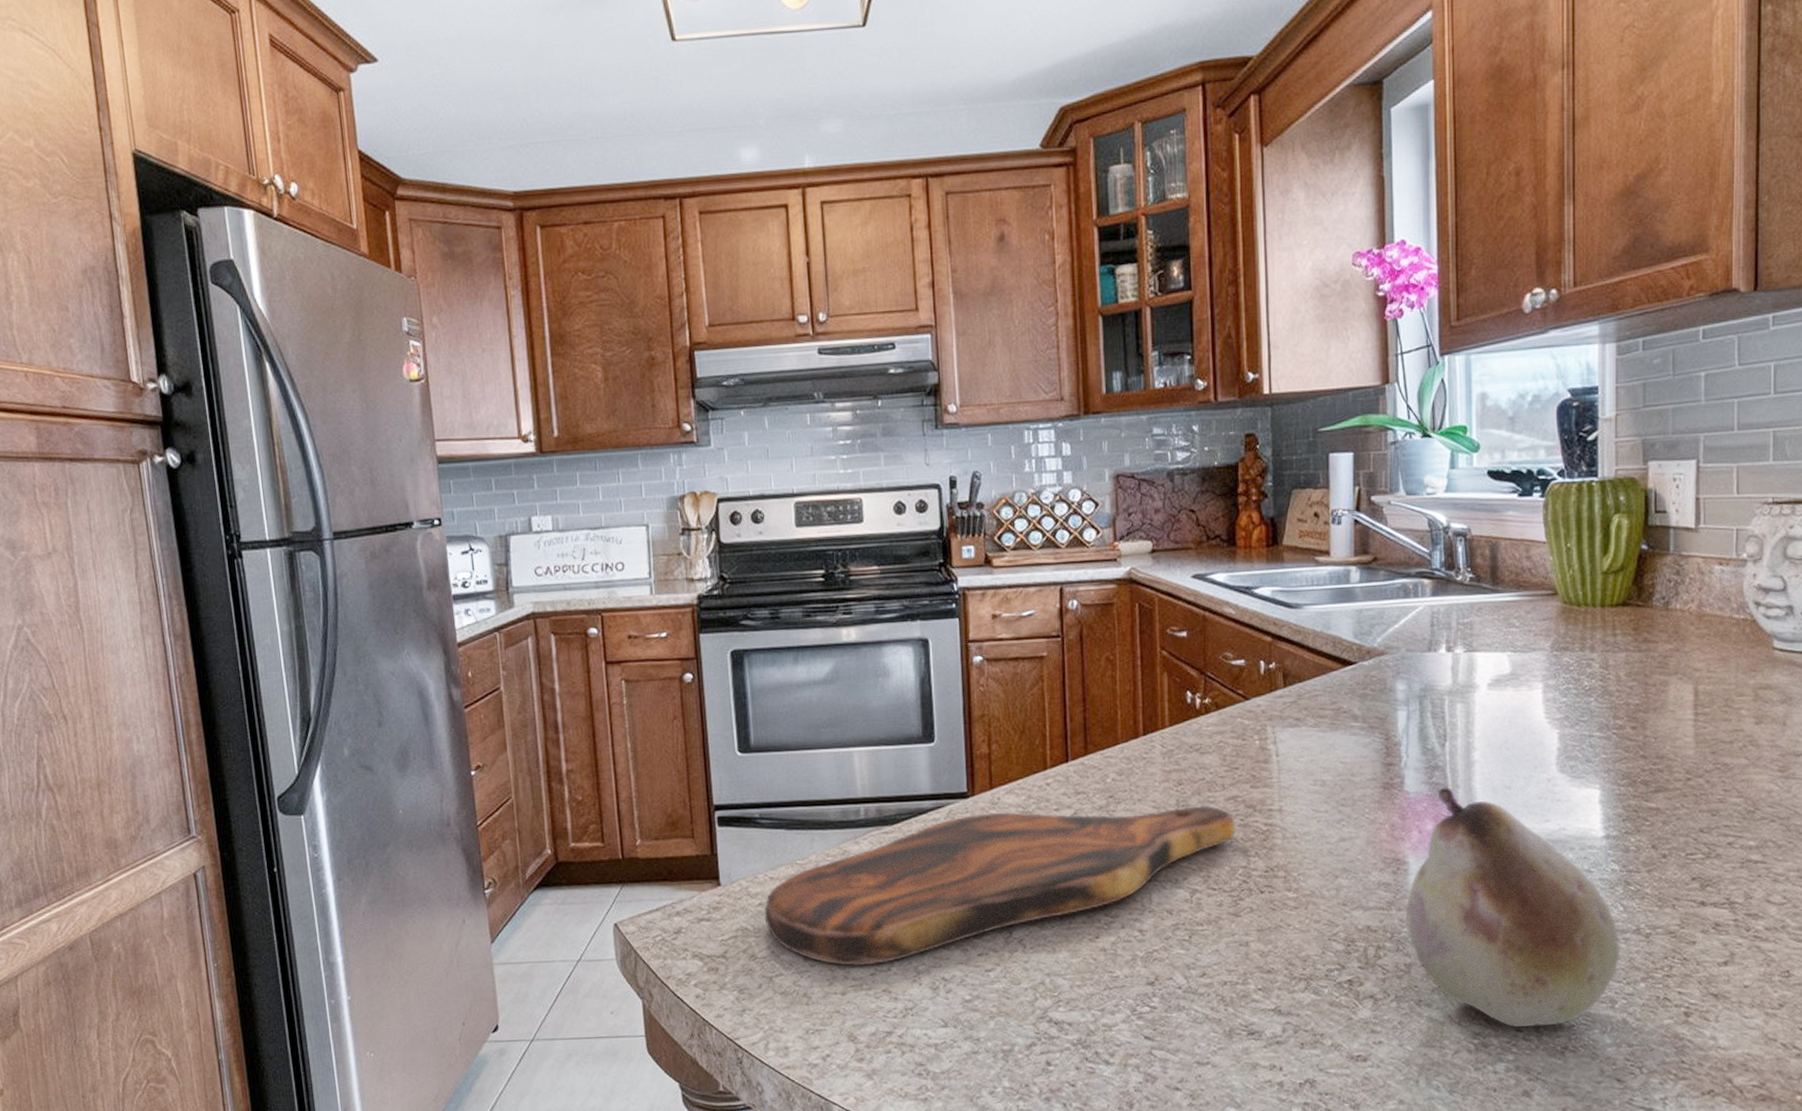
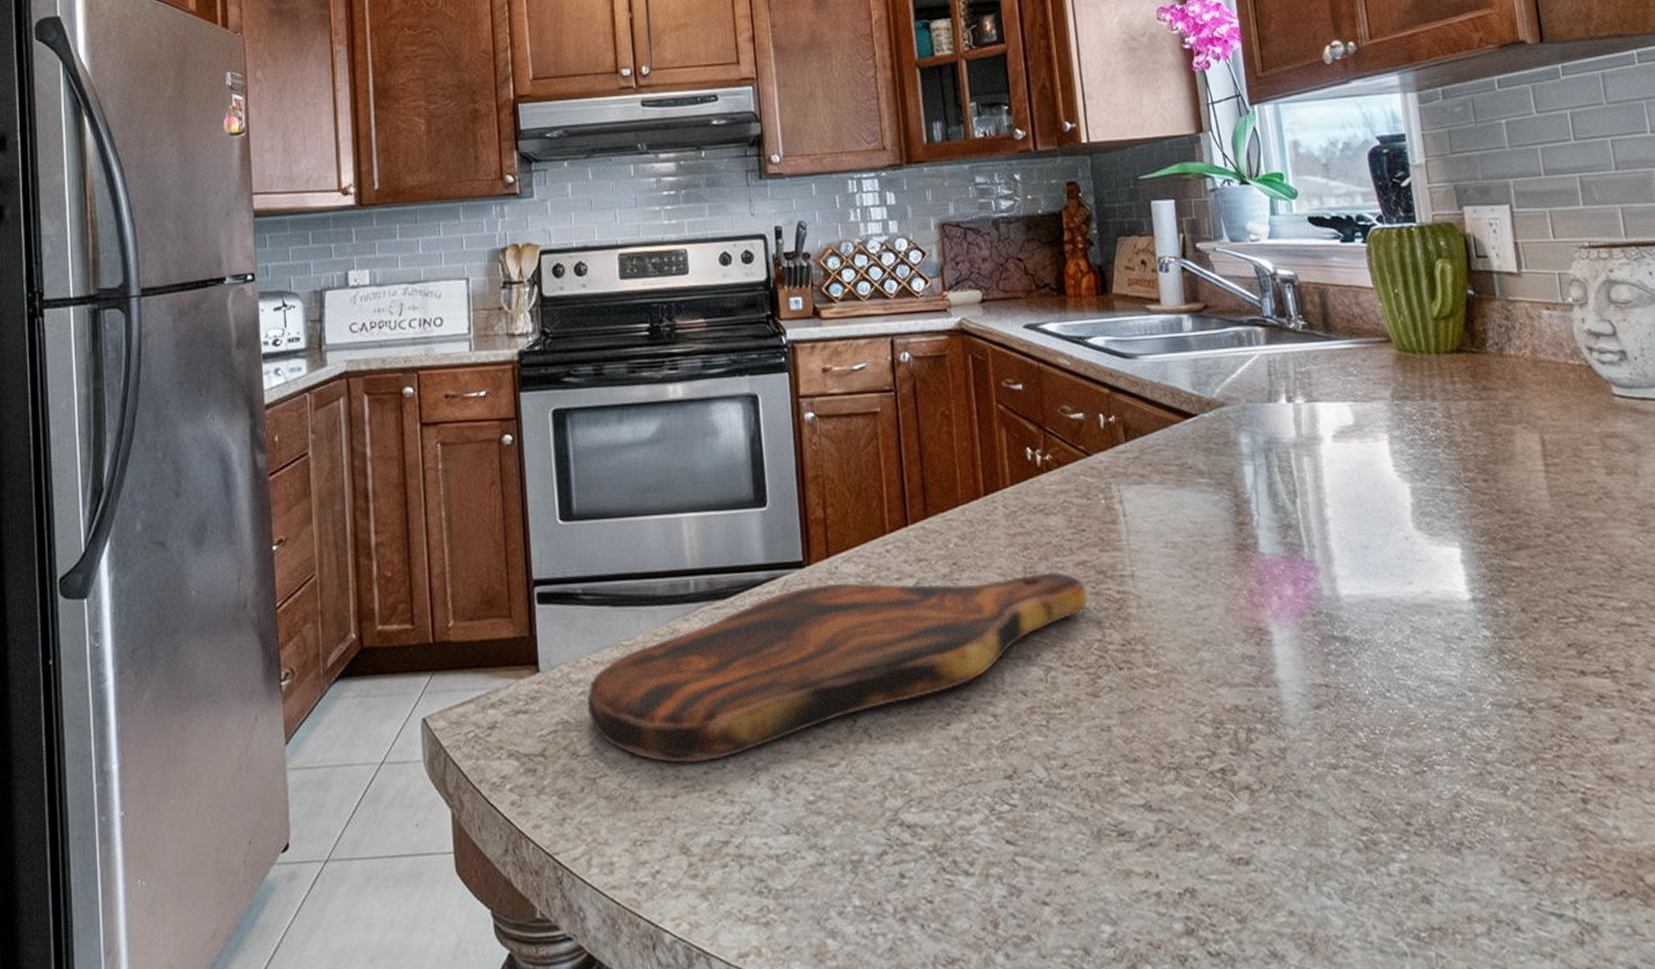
fruit: present [1406,787,1621,1027] -> none [1273,547,1506,820]

